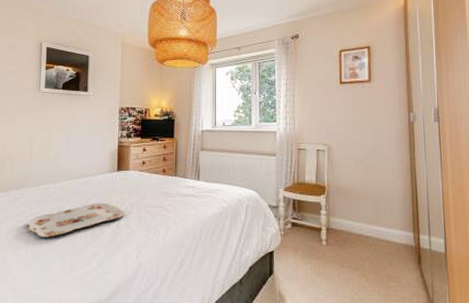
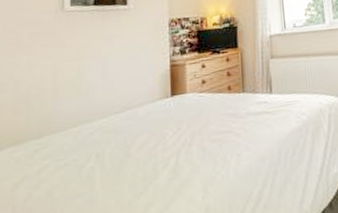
serving tray: present [26,202,125,237] -> none [52,138,185,196]

